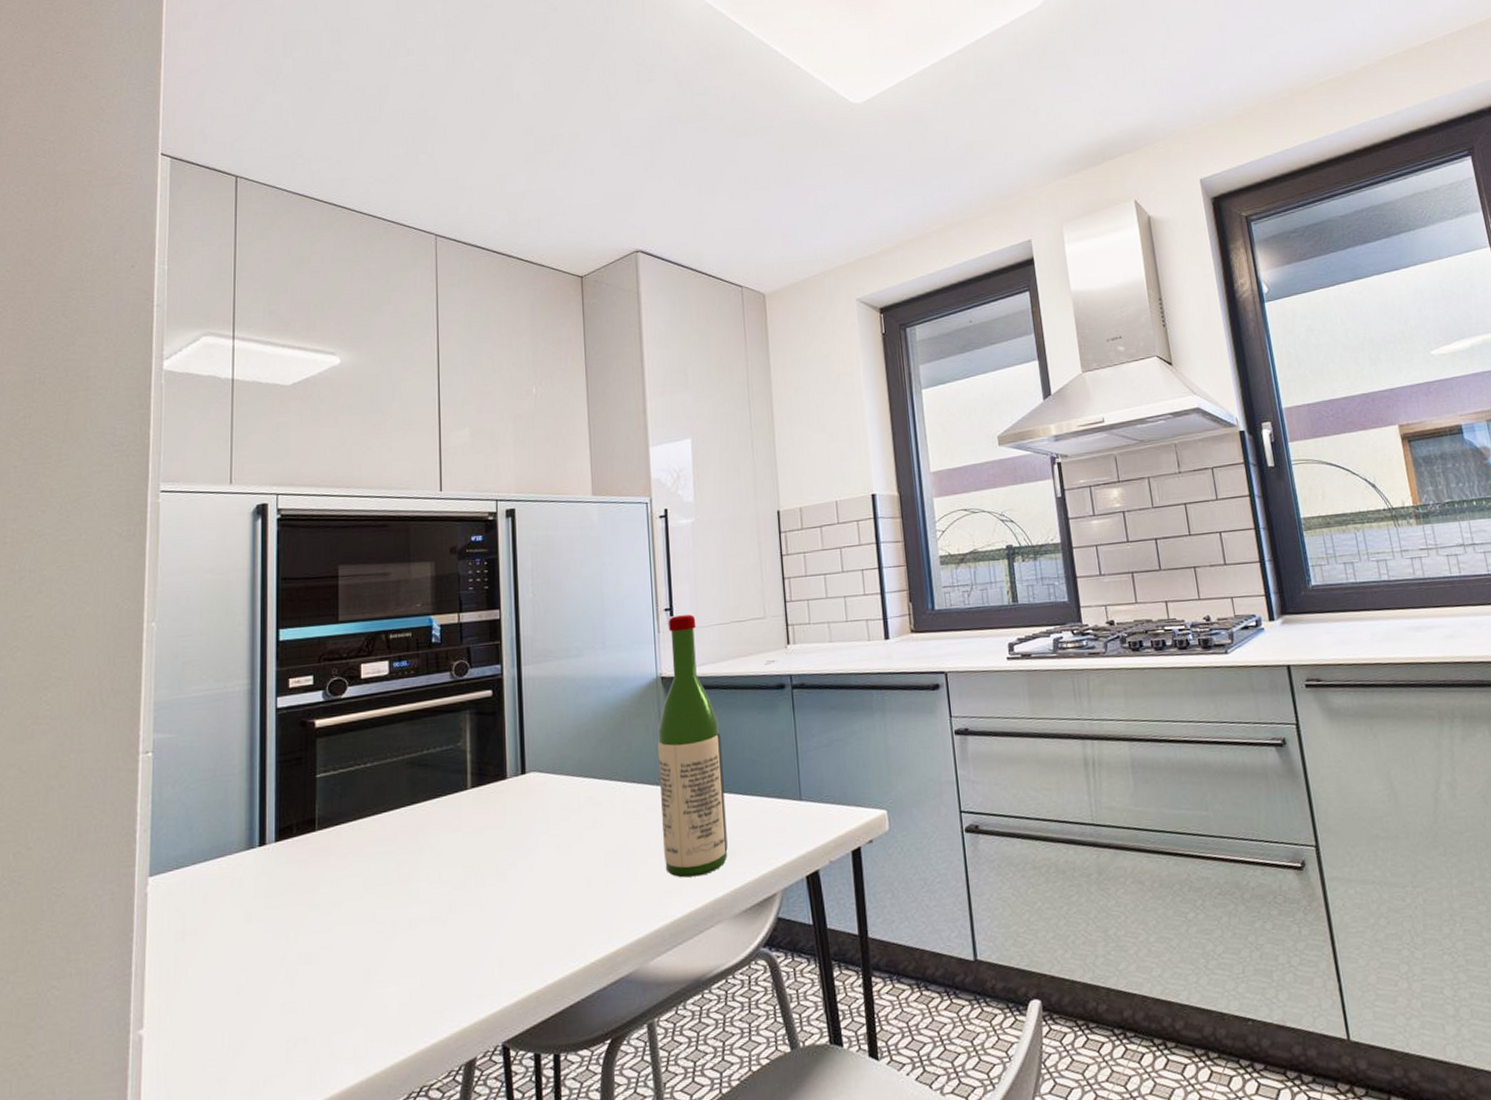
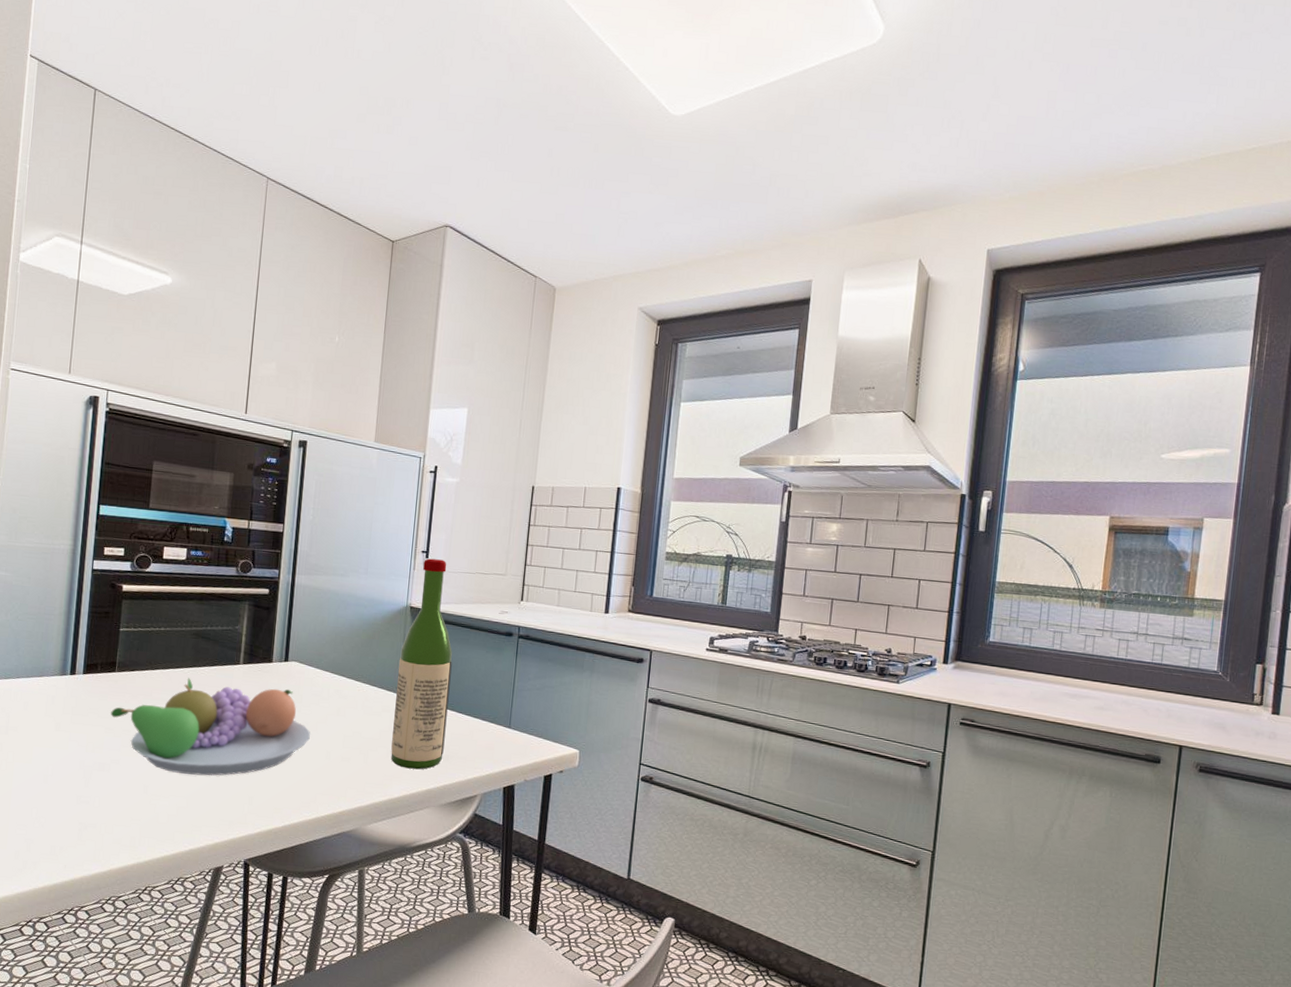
fruit bowl: none [314,807,564,946] -> present [111,677,310,776]

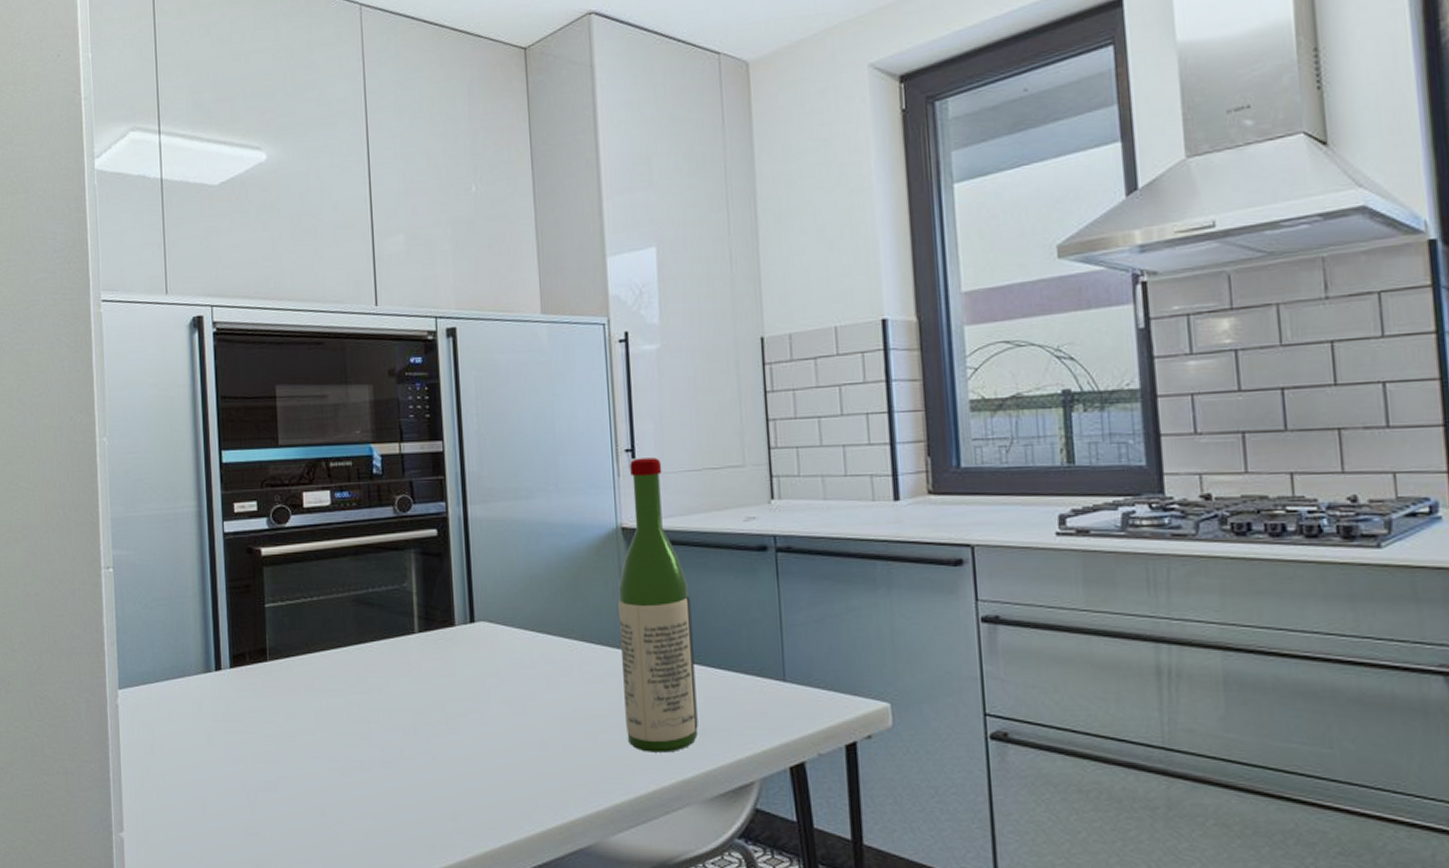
fruit bowl: present [111,677,310,776] -> none [269,658,517,787]

